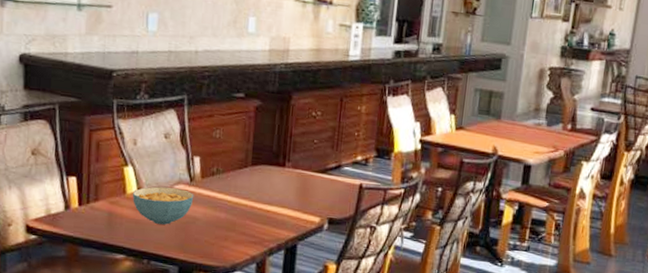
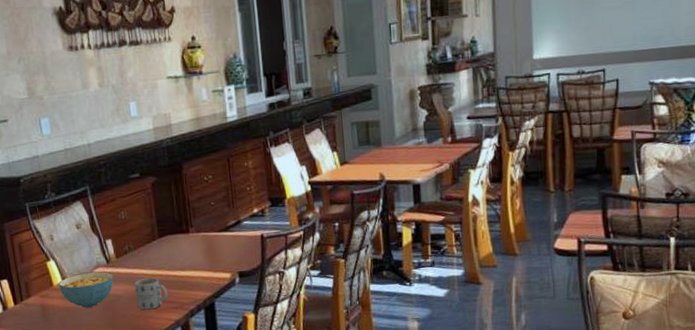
mug: none [214,205,250,240] -> present [135,277,168,310]

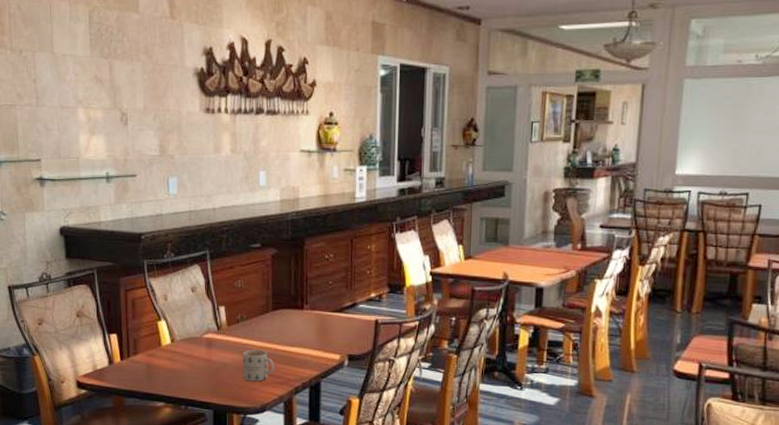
cereal bowl: present [58,271,114,308] -> none [167,337,222,372]

